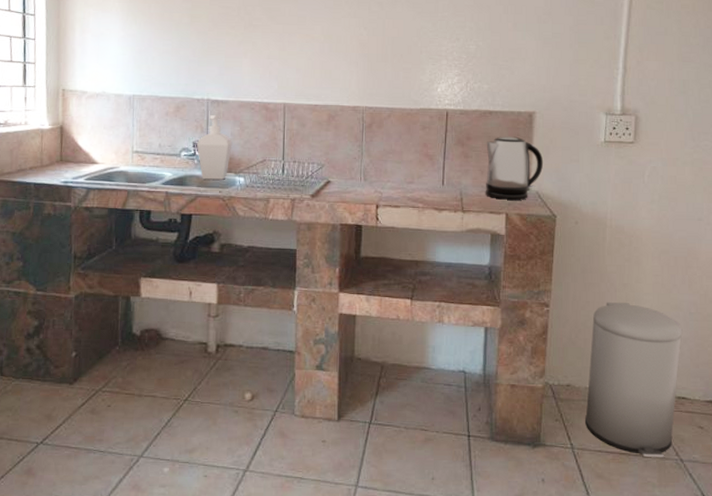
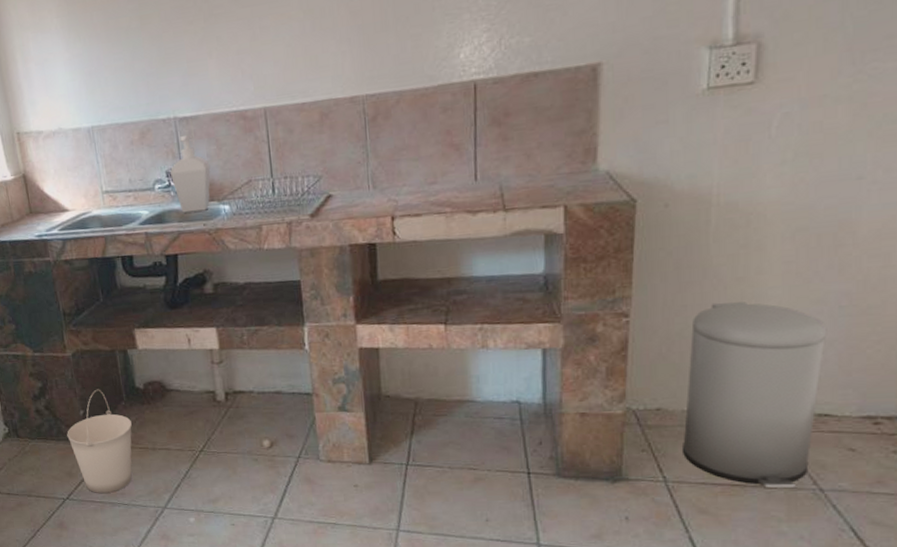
bucket: none [54,332,122,439] -> present [67,389,132,493]
kettle: present [485,136,544,200] -> none [532,101,616,189]

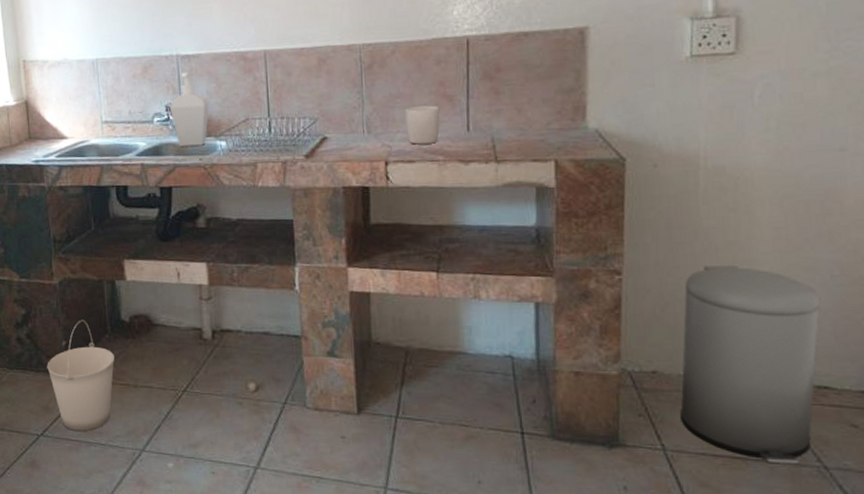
mug: none [411,155,447,198] -> present [405,105,440,145]

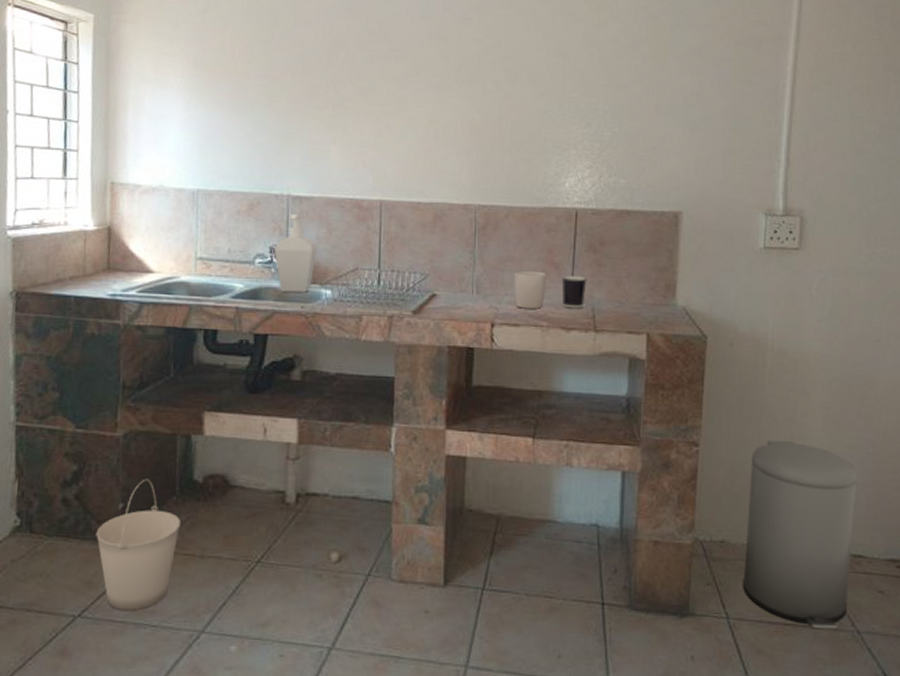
mug: none [456,106,484,141] -> present [561,276,587,309]

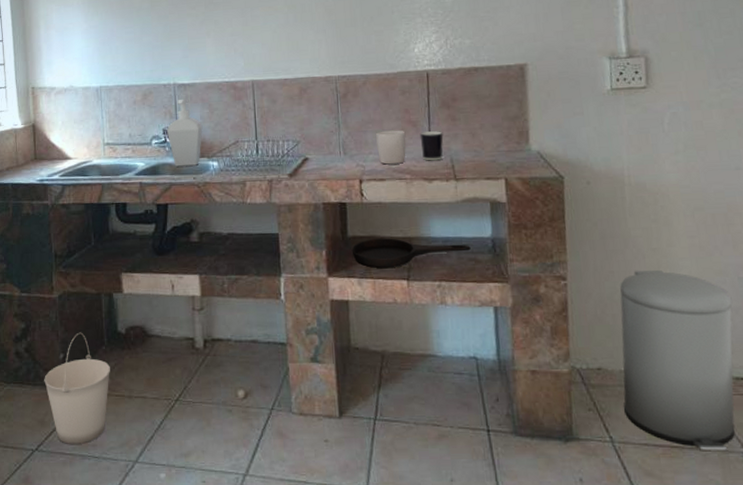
frying pan: none [475,390,604,424] -> present [351,238,471,269]

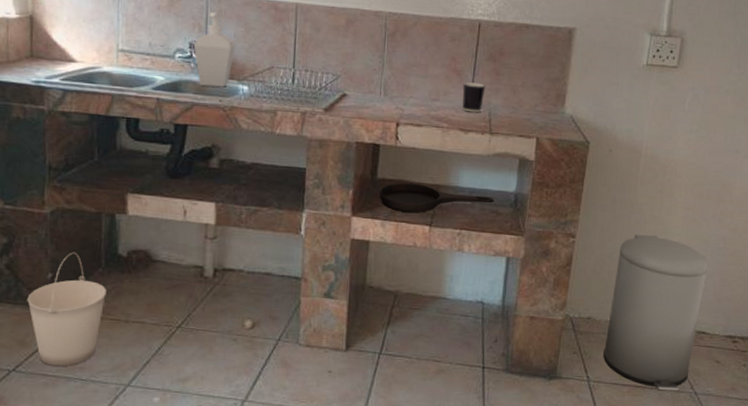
mug: present [376,130,407,165] -> none [418,75,449,112]

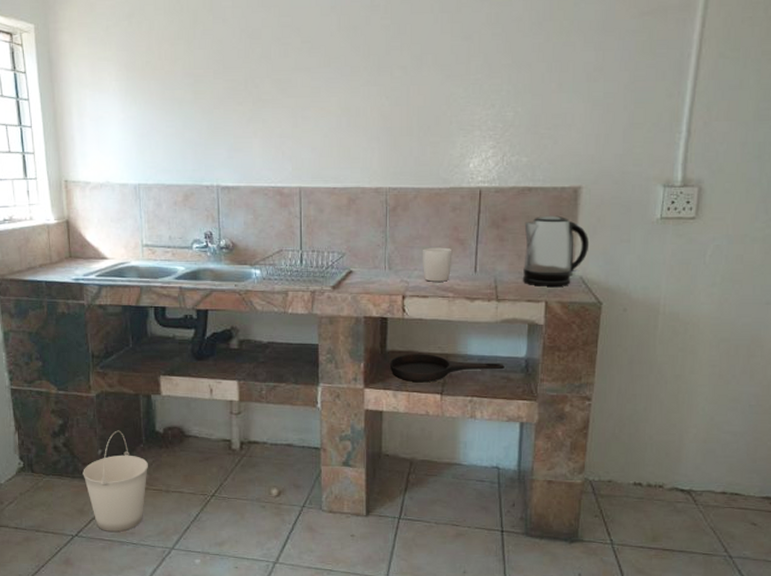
soap bottle: present [194,11,236,87] -> none [209,202,246,273]
mug: none [418,75,449,112] -> present [423,247,453,282]
mug: present [462,82,486,113] -> none [466,251,490,280]
kettle: none [515,53,581,124] -> present [522,215,590,286]
pedal bin: present [603,234,709,391] -> none [627,394,740,555]

